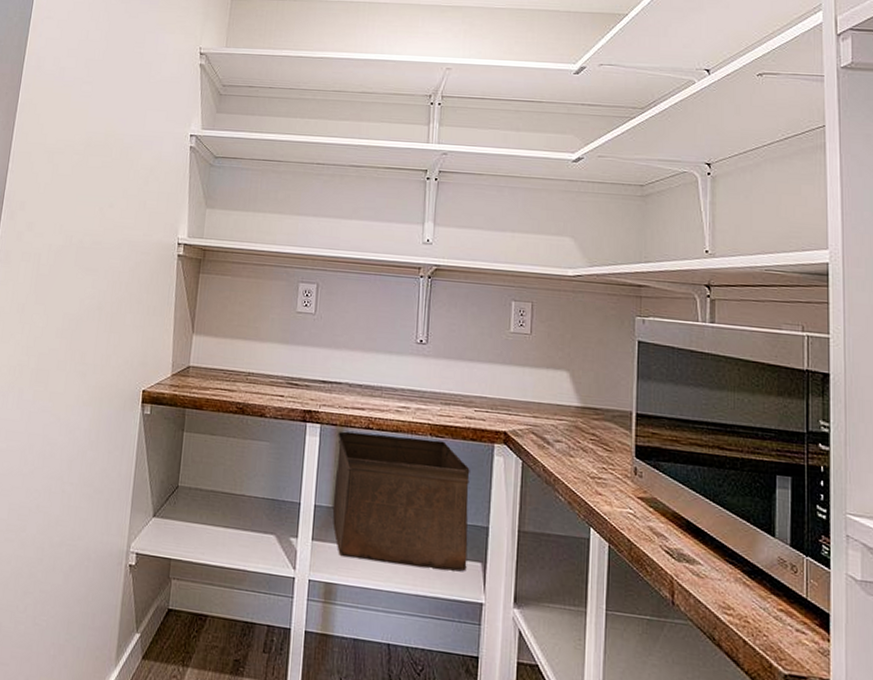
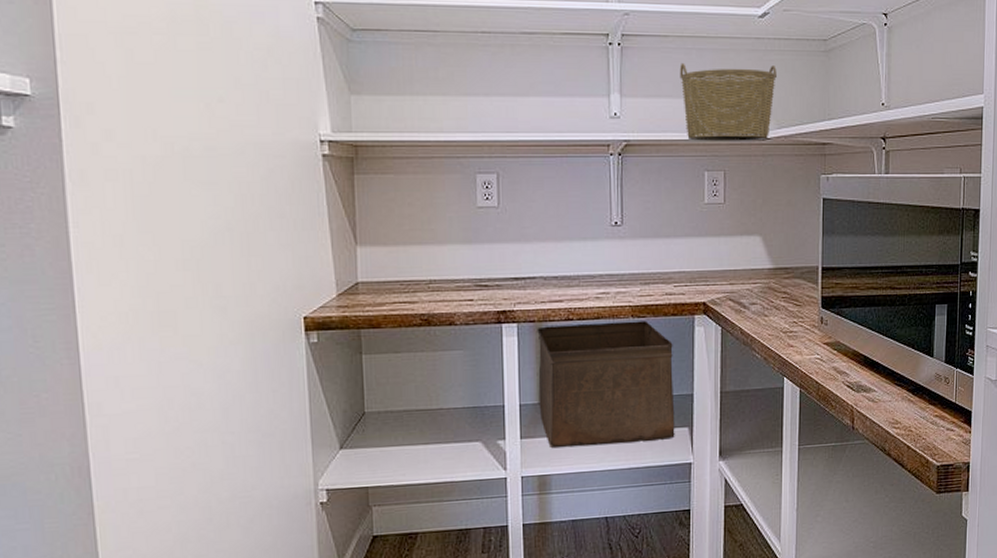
basket: none [491,198,590,277] -> present [680,62,777,141]

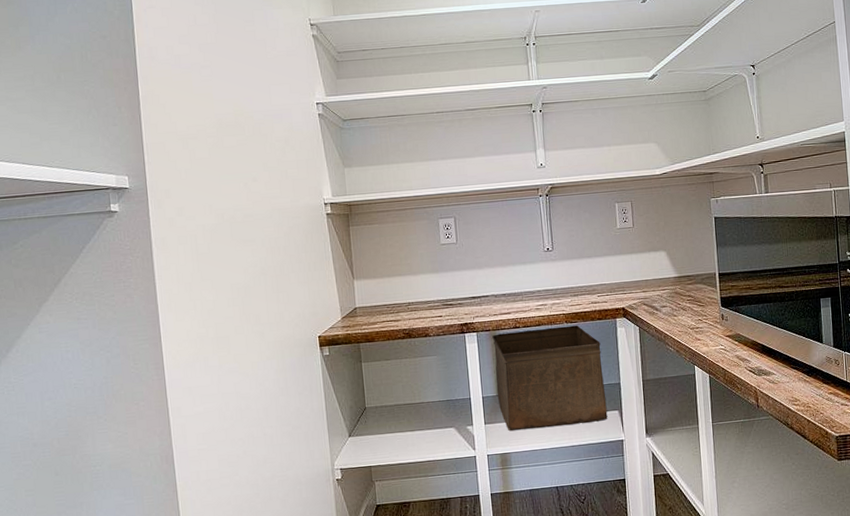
basket: present [680,62,777,141] -> none [589,115,667,180]

